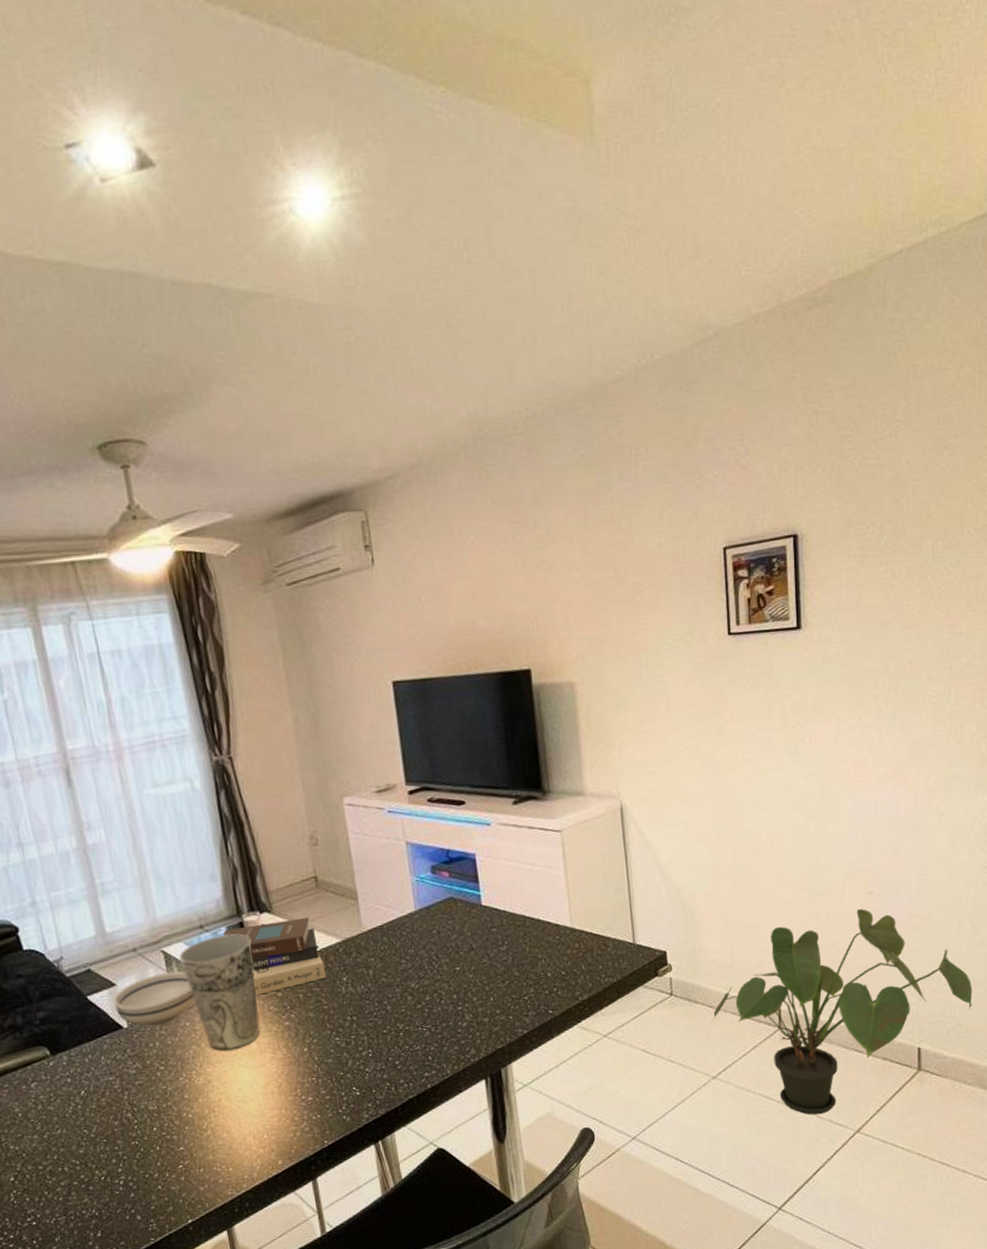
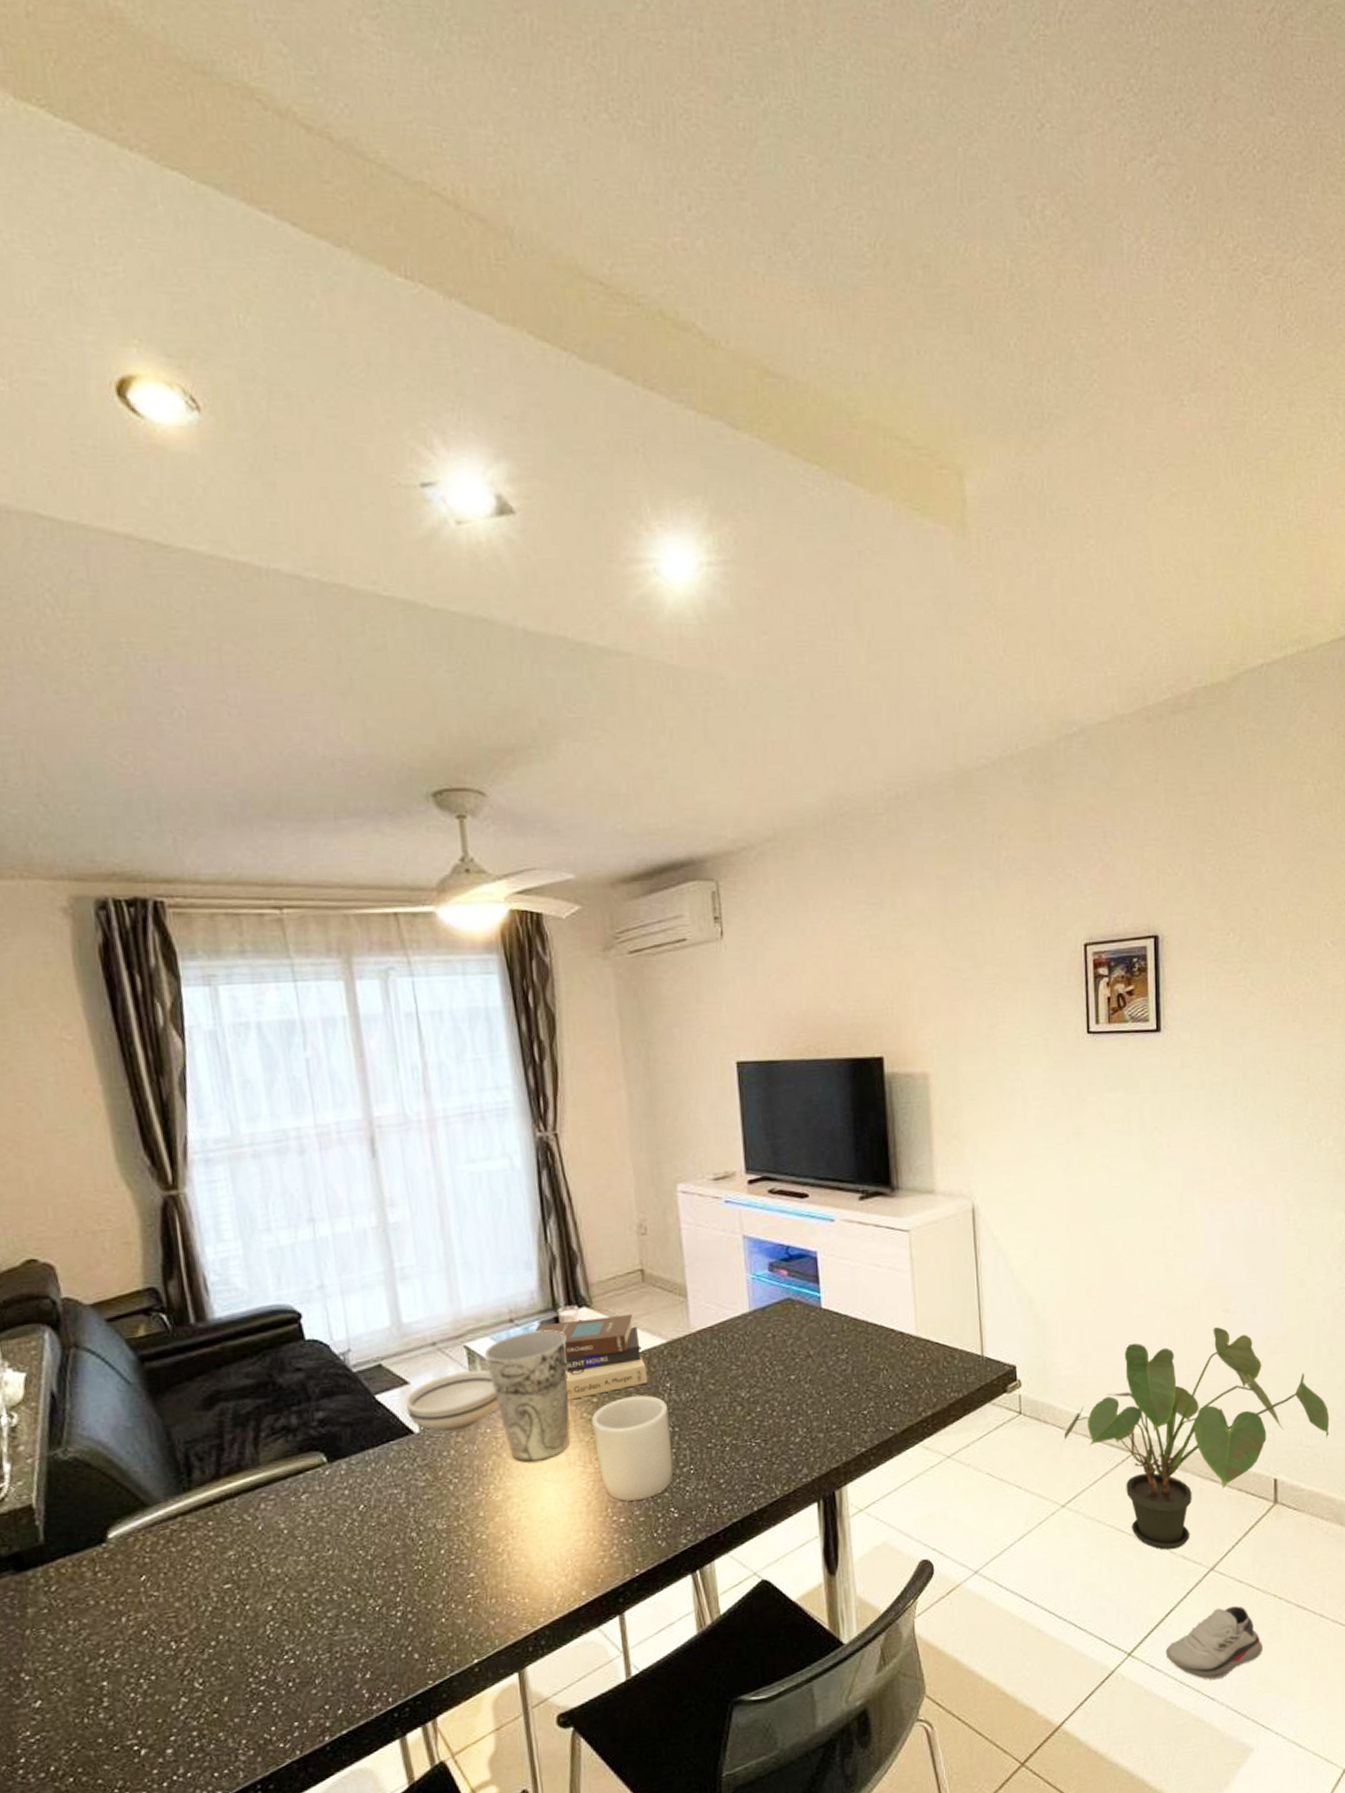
mug: none [278,988,354,1083] -> present [592,1395,674,1501]
shoe: none [814,1164,907,1230] -> present [1165,1606,1262,1680]

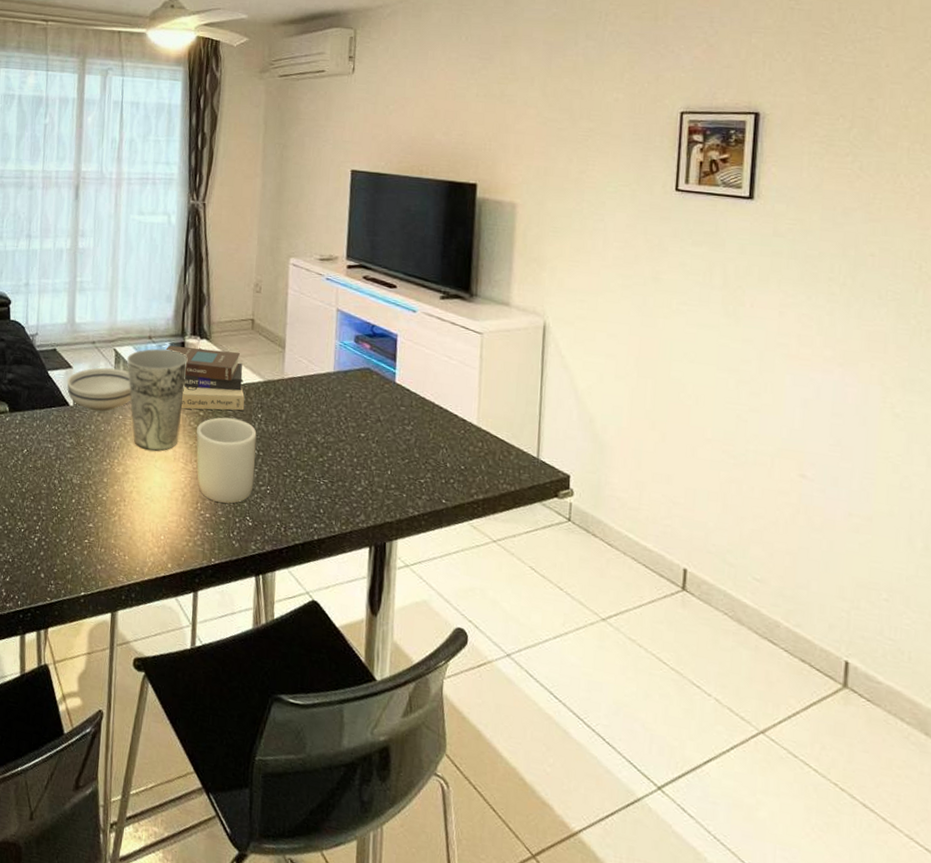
house plant: present [1063,1327,1330,1550] -> none [611,483,920,699]
shoe: present [1165,1606,1262,1680] -> none [700,774,816,850]

